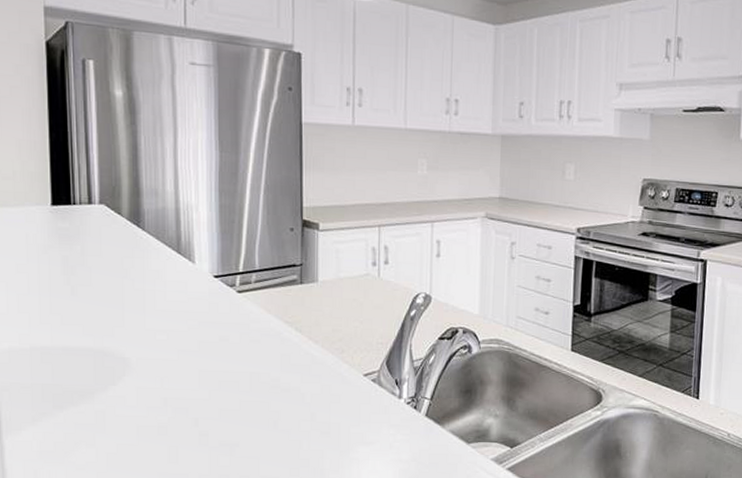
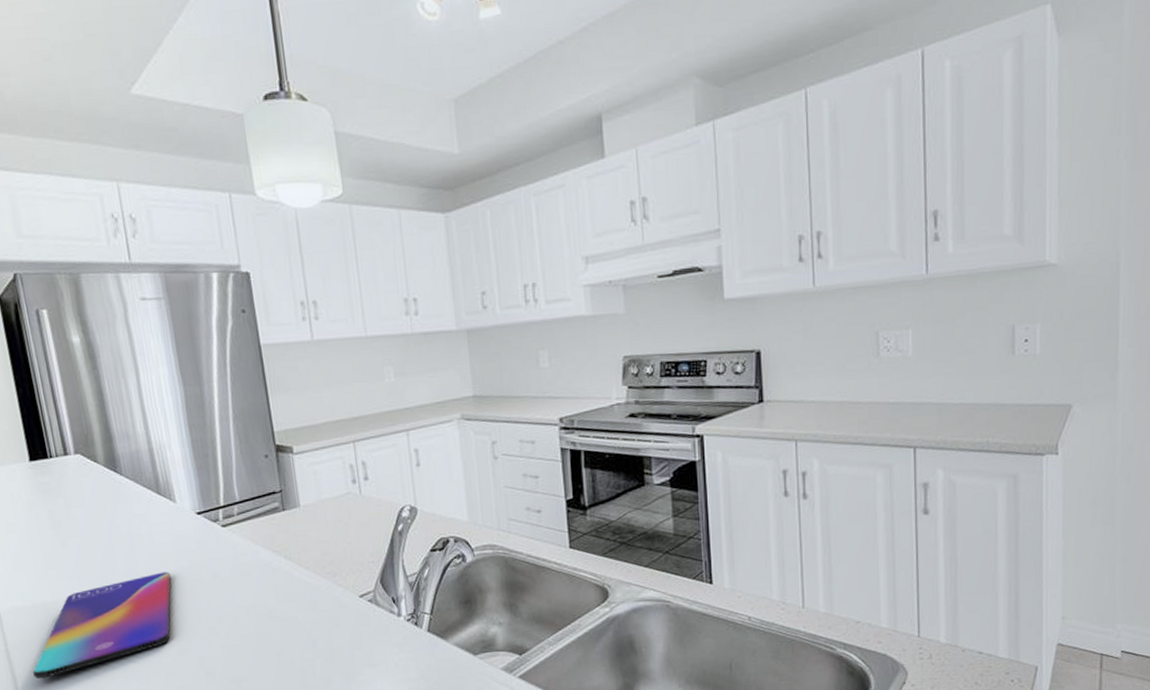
smartphone: none [20,330,179,424] -> present [33,571,172,679]

